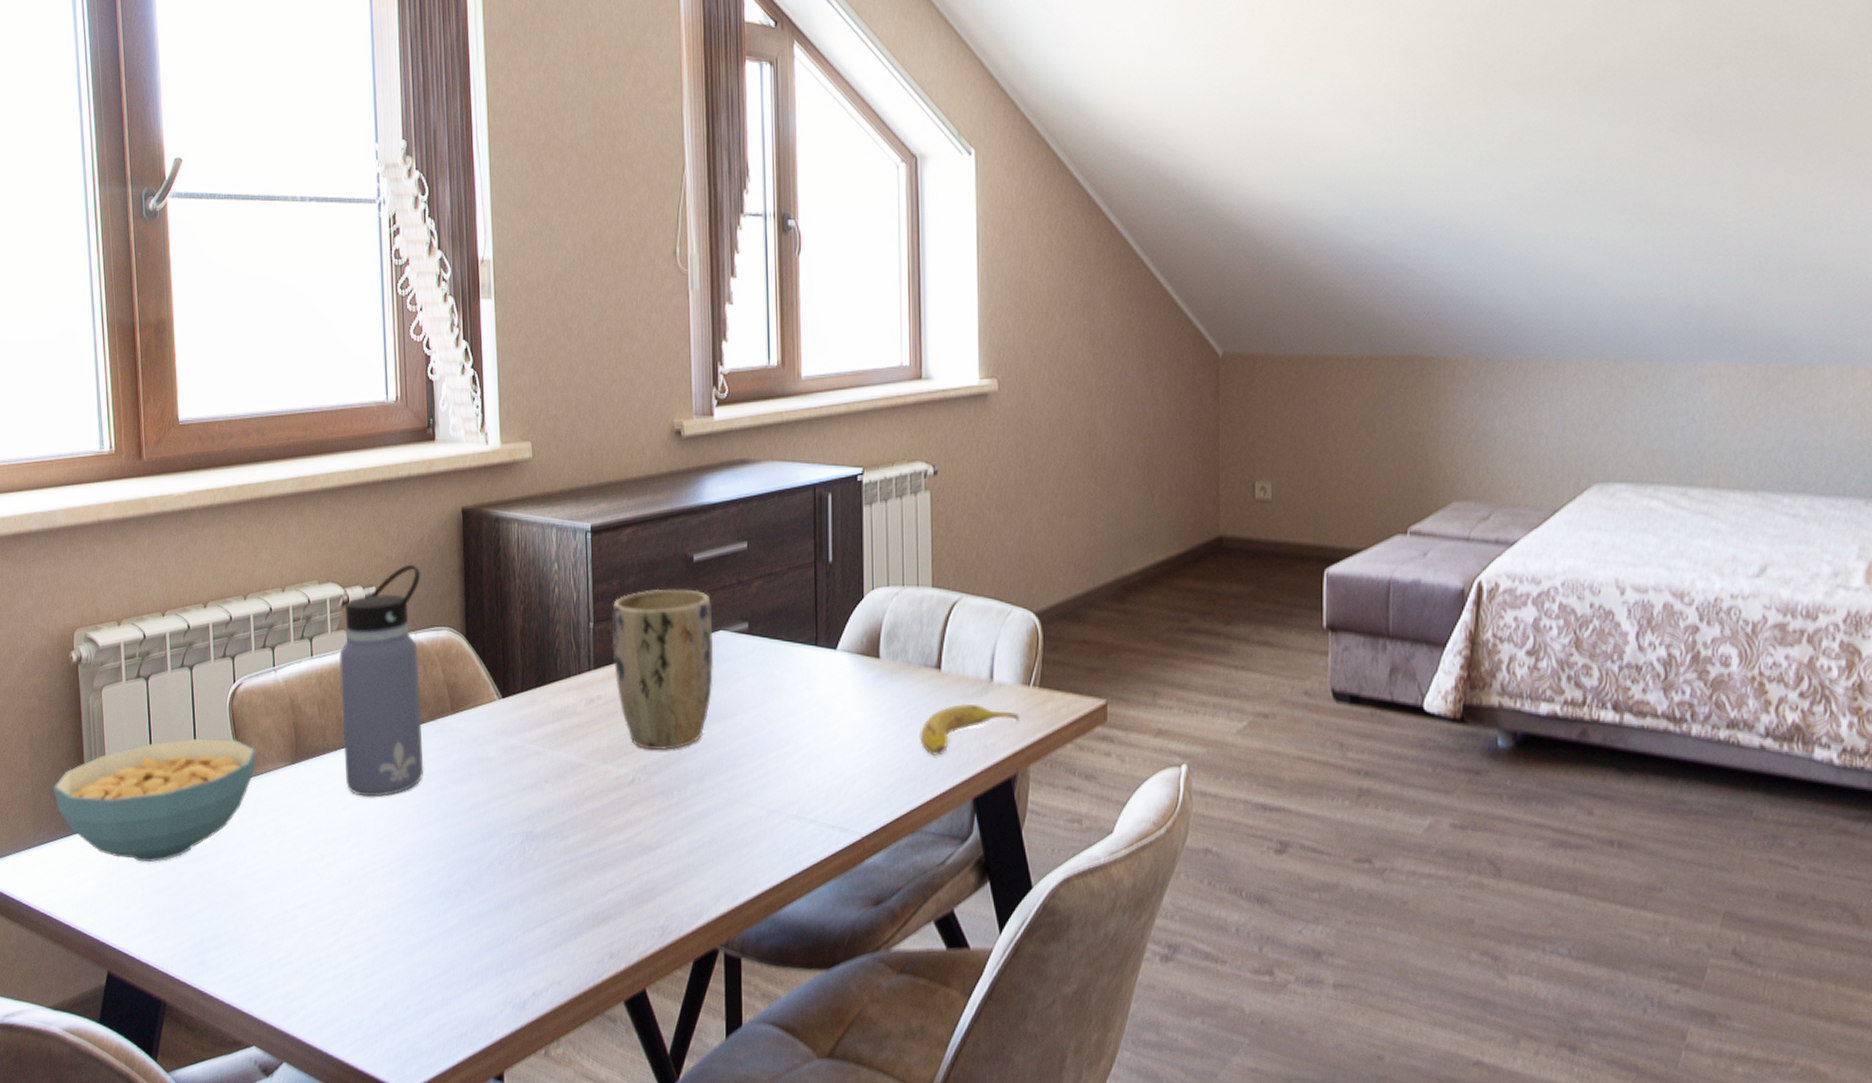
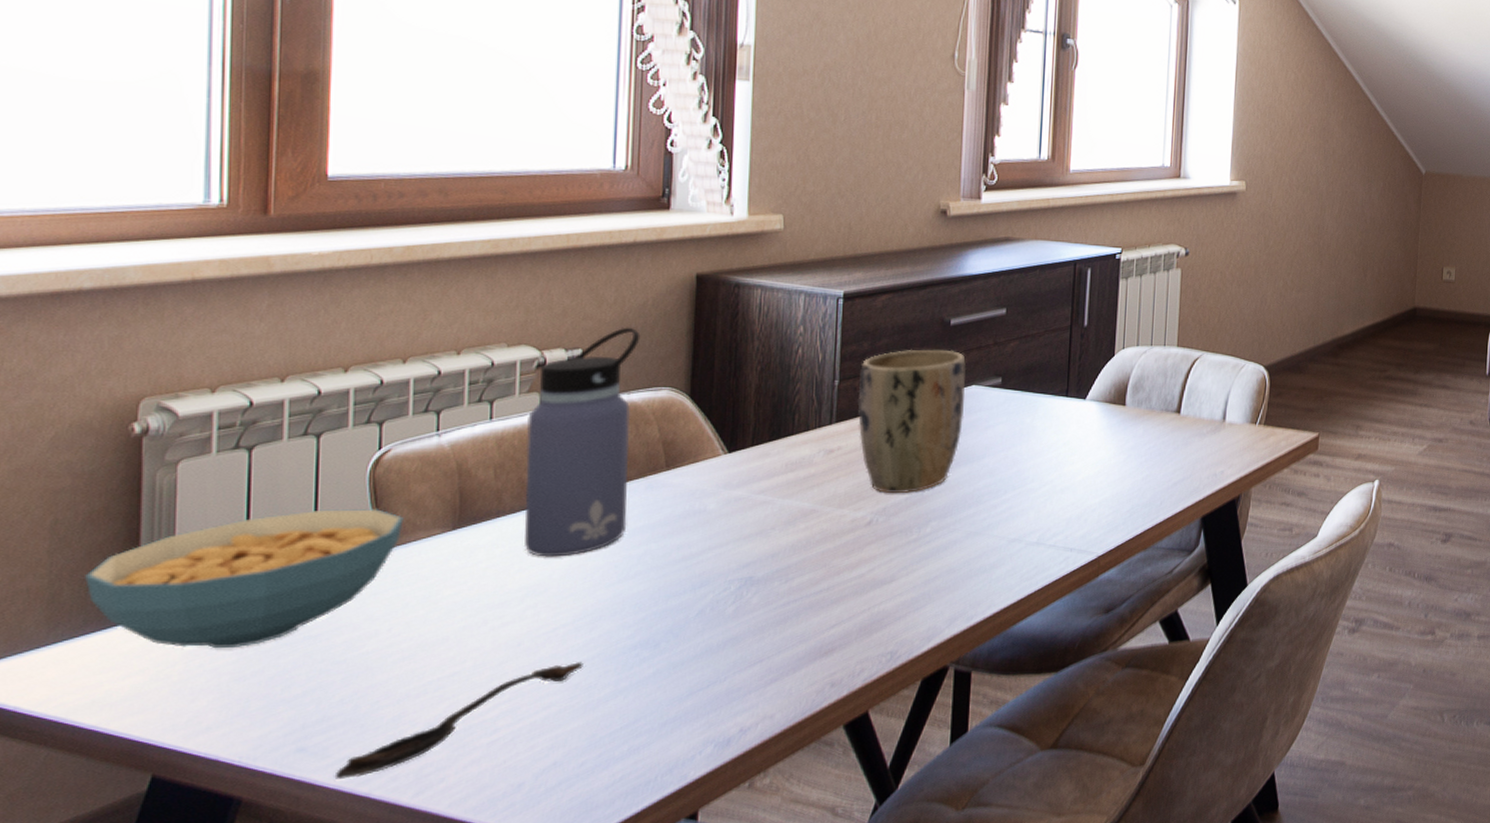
spoon: none [226,905,400,995] -> present [334,662,583,779]
fruit: present [920,703,1020,756] -> none [1157,440,1246,484]

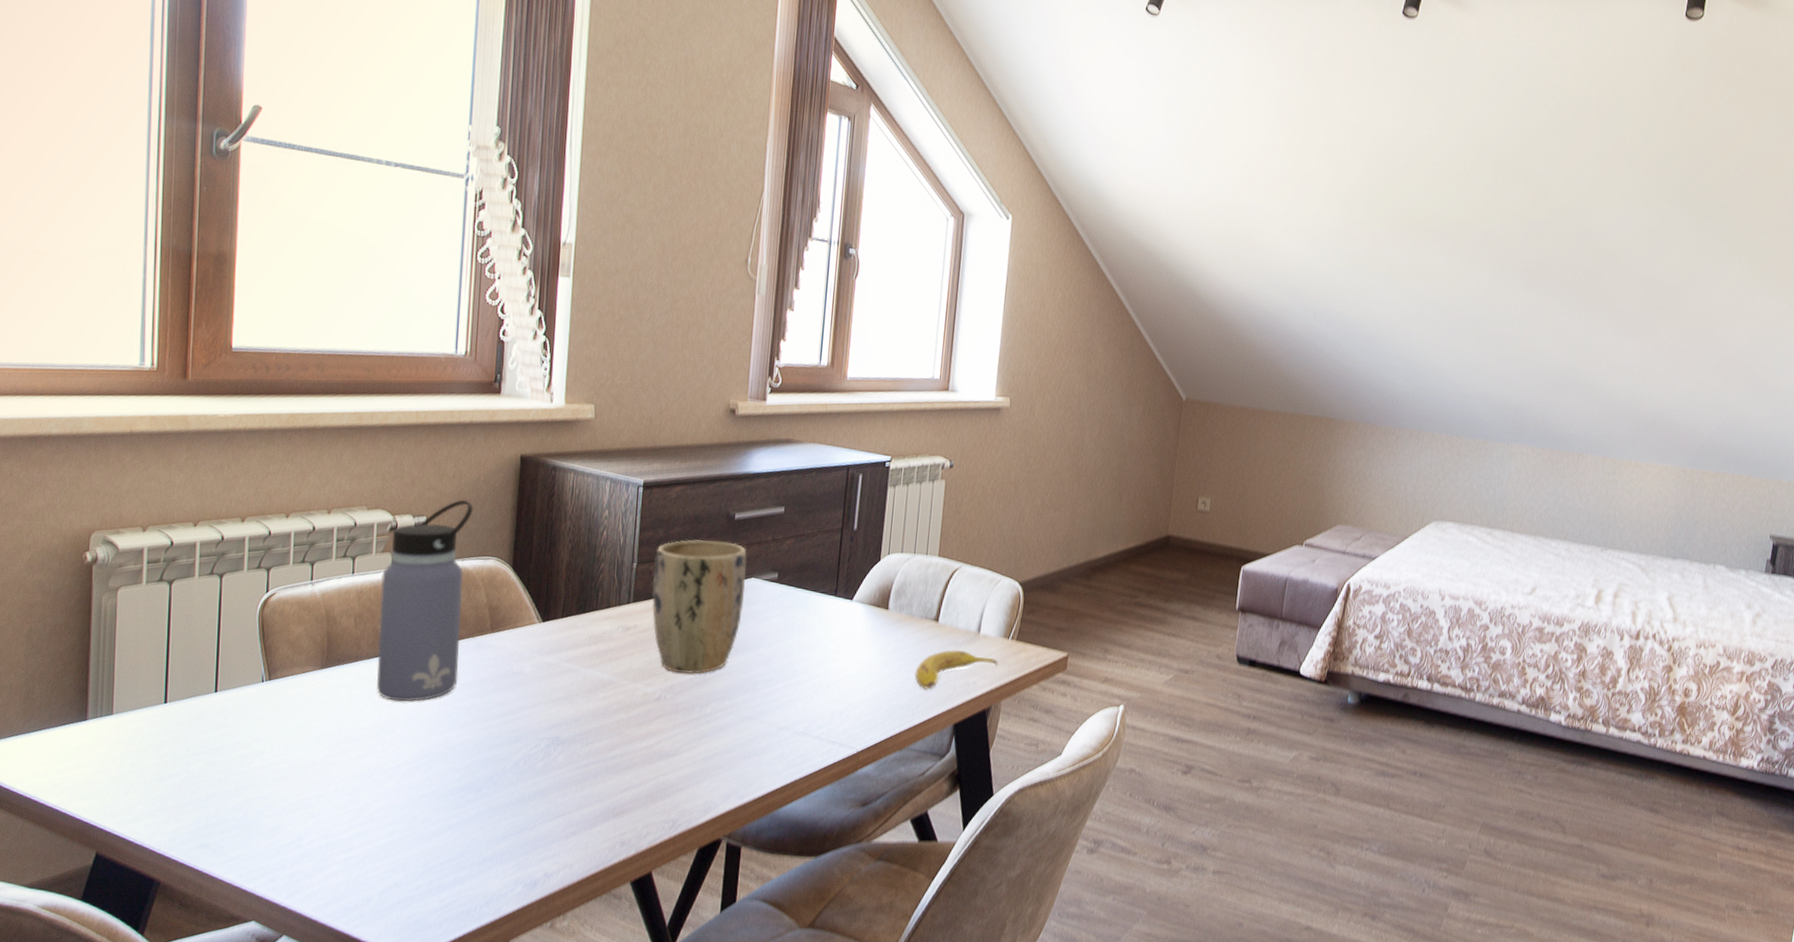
cereal bowl: present [83,508,404,649] -> none [49,640,284,753]
spoon: present [334,662,583,779] -> none [228,797,420,875]
fruit: none [1157,440,1246,484] -> present [914,650,998,689]

